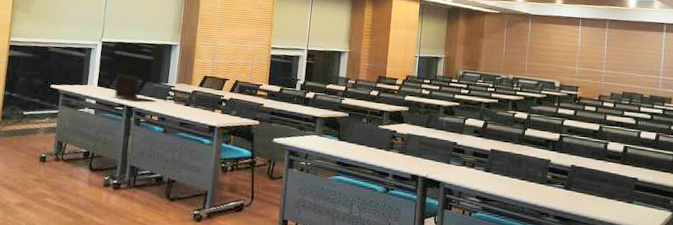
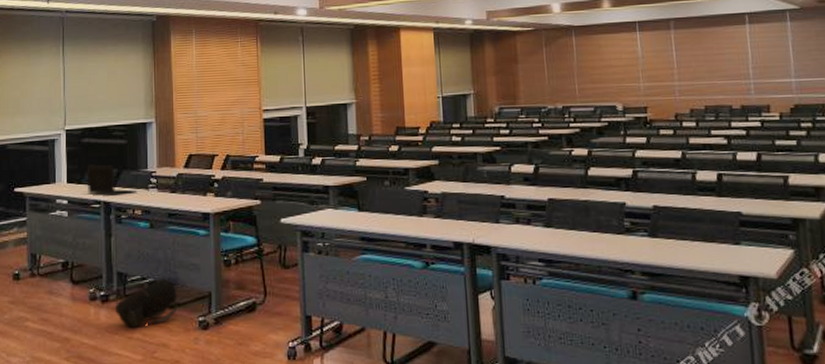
backpack: none [124,174,179,214] -> present [115,277,177,329]

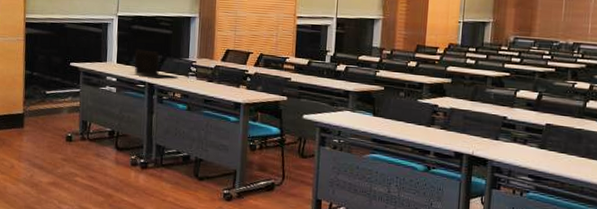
backpack: present [115,277,177,329] -> none [153,153,207,193]

